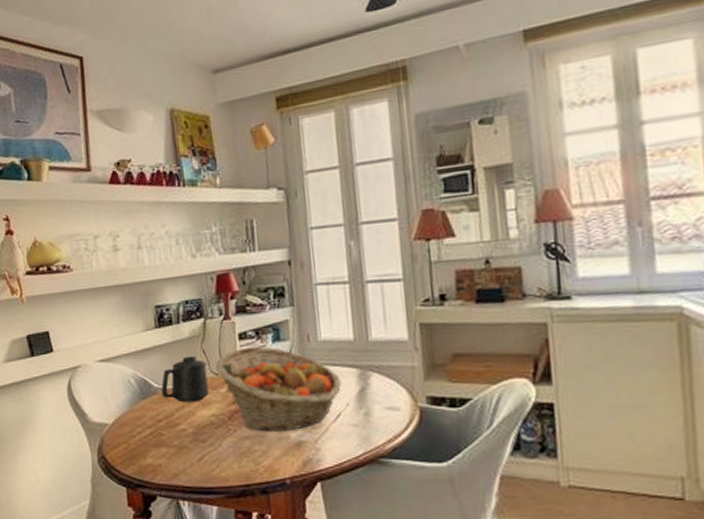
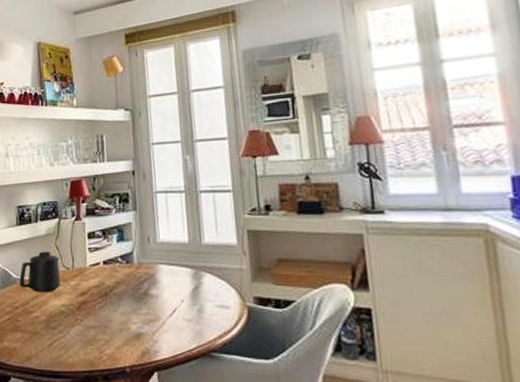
fruit basket: present [214,346,342,432] -> none [66,245,177,323]

